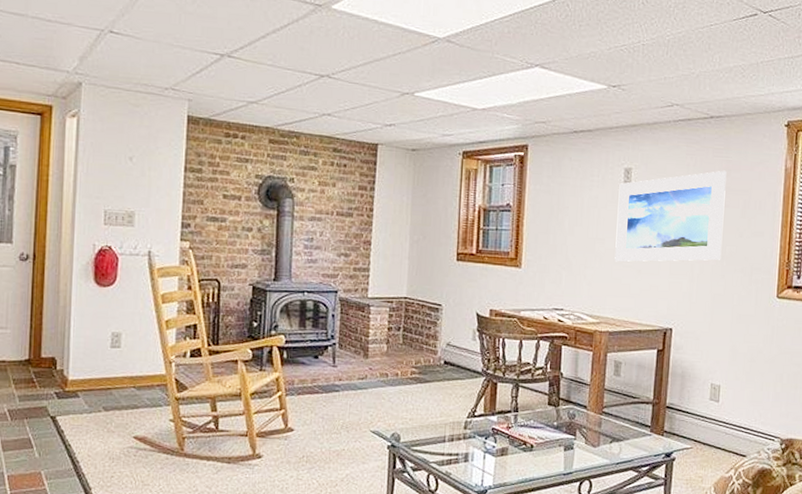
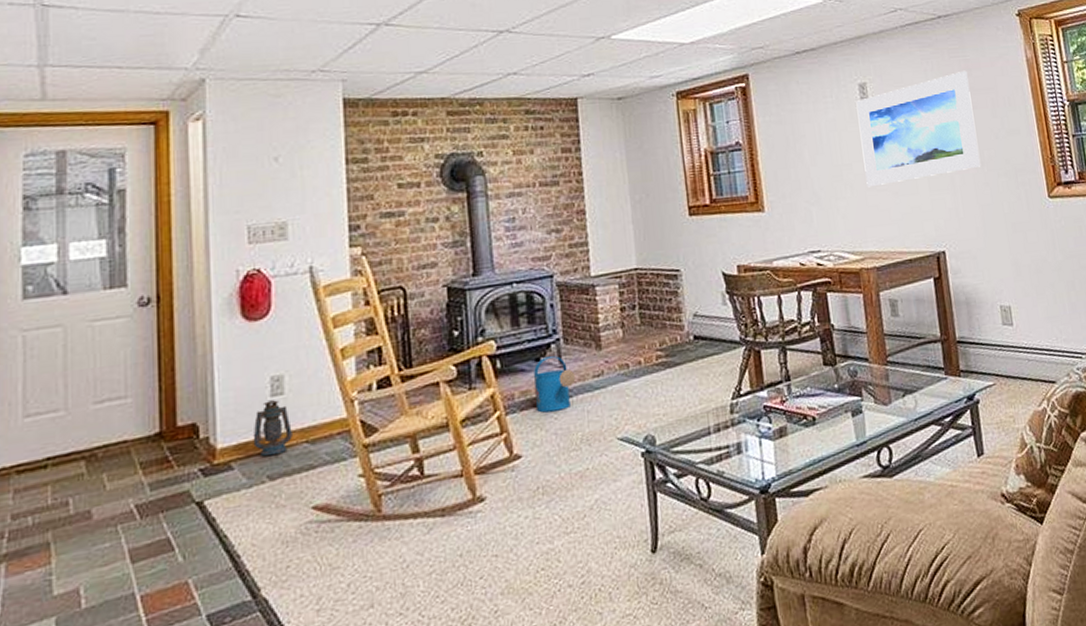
lantern: none [95,351,124,393] -> present [253,400,292,457]
watering can: none [311,356,345,400] -> present [533,356,576,413]

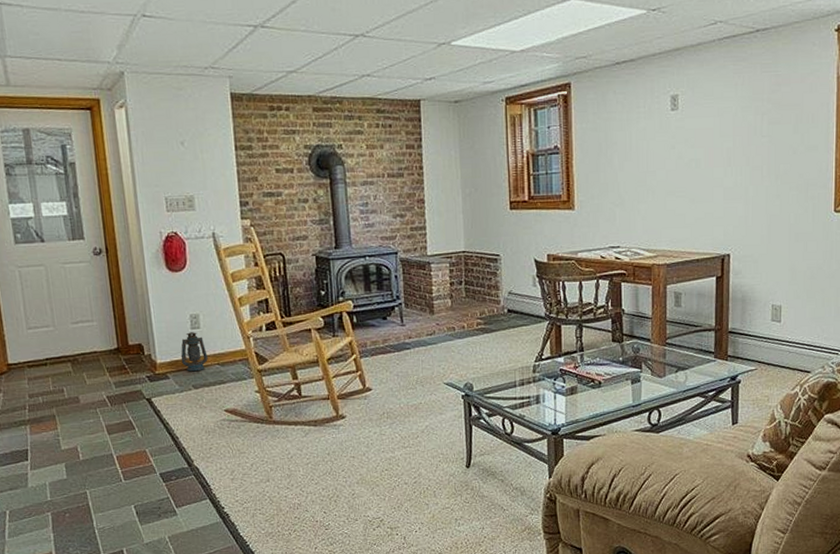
watering can: present [533,356,576,413] -> none [381,316,414,359]
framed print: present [856,70,981,188] -> none [666,85,776,193]

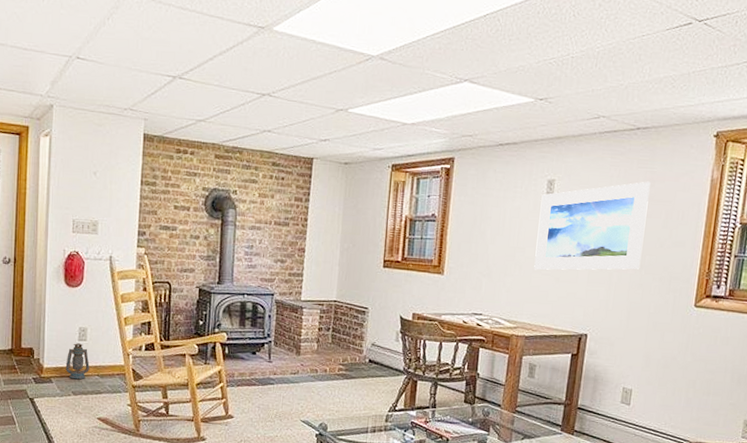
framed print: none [666,85,776,193] -> present [534,181,651,270]

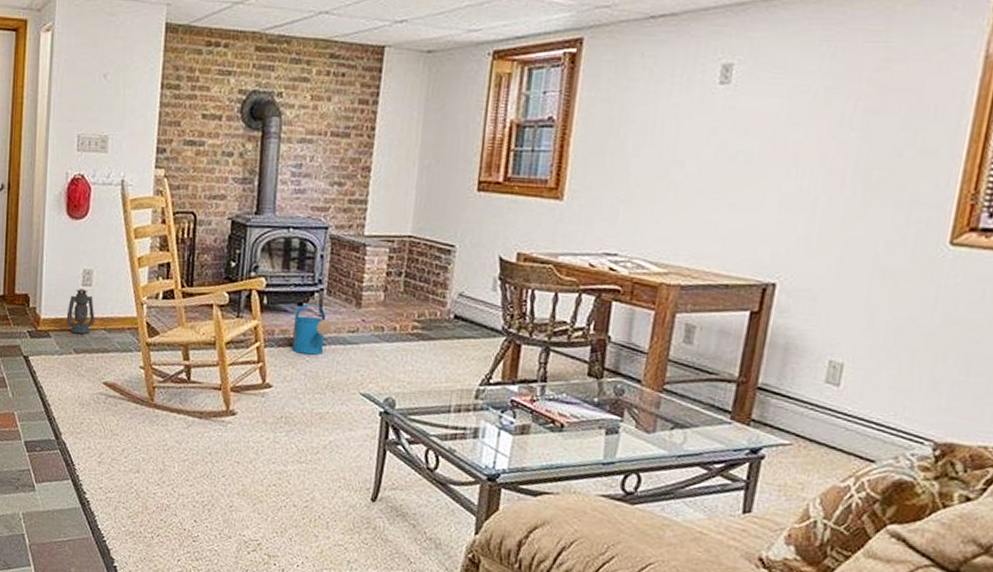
watering can: none [248,352,279,392] -> present [292,303,333,355]
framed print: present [534,181,651,270] -> none [697,61,885,193]

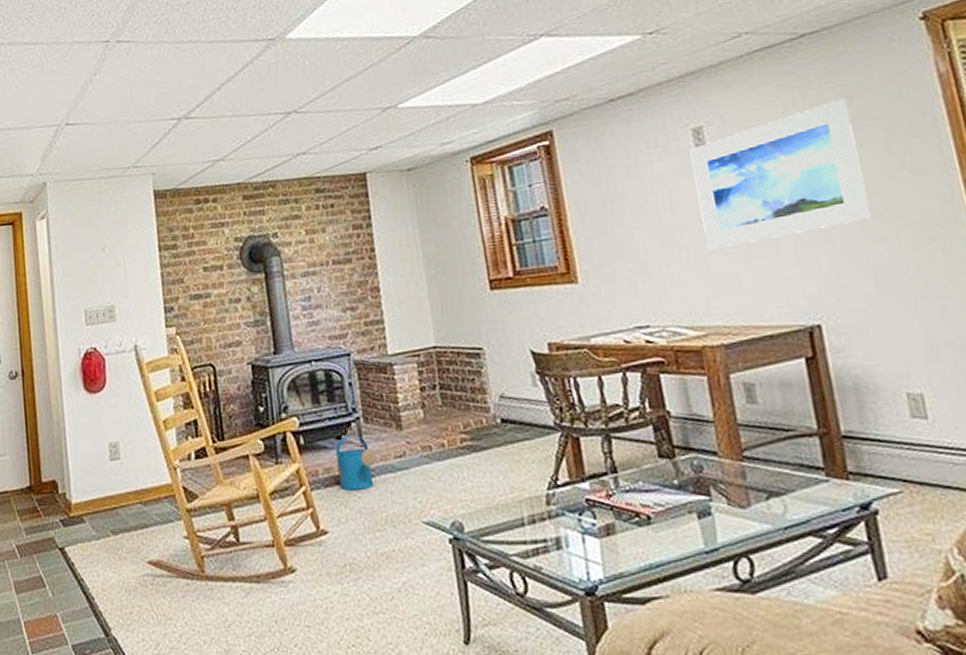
lantern: present [66,289,95,334] -> none [98,464,129,514]
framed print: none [697,61,885,193] -> present [689,98,871,251]

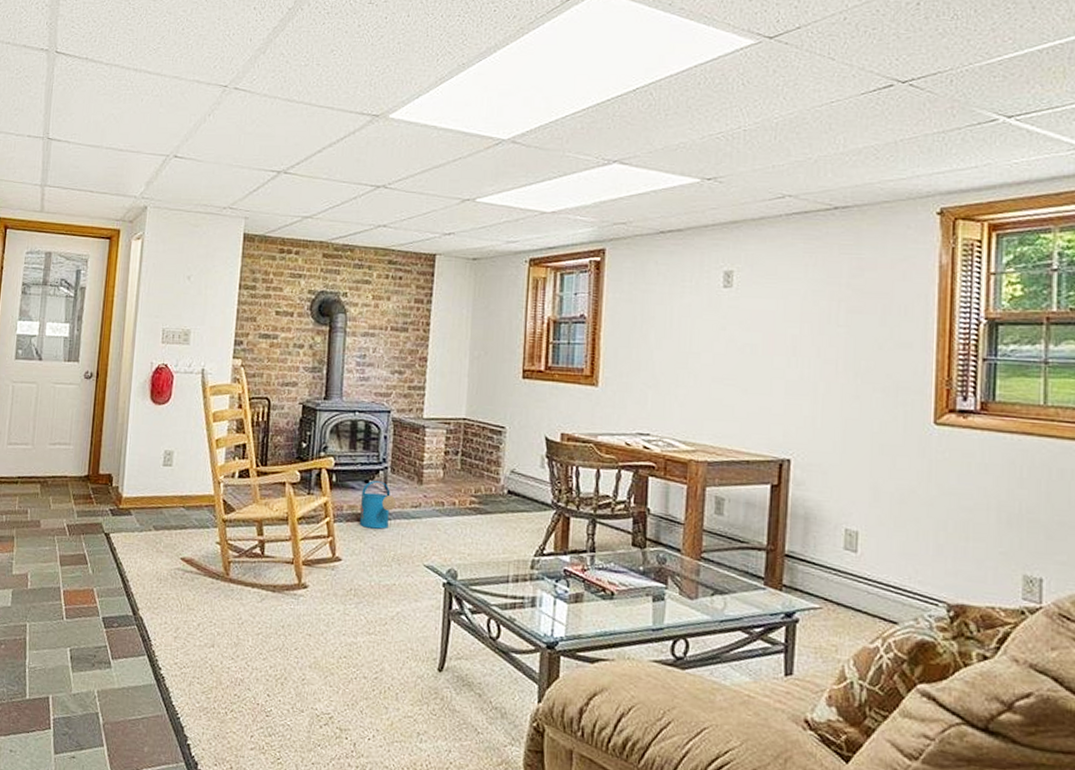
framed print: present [689,98,871,251] -> none [713,270,858,380]

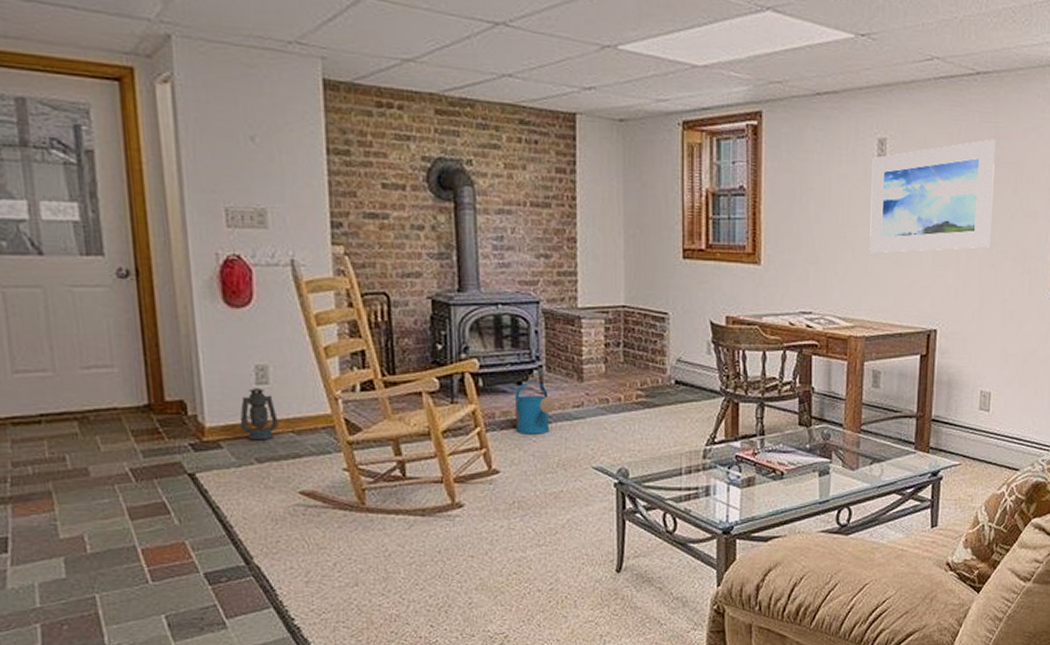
lantern: none [147,469,175,512] -> present [239,388,279,441]
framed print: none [713,270,858,380] -> present [869,139,996,254]

